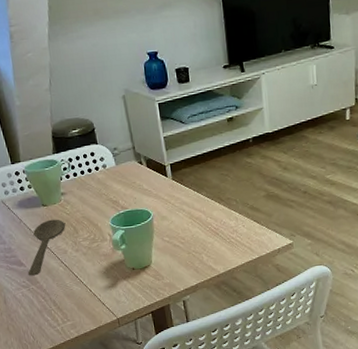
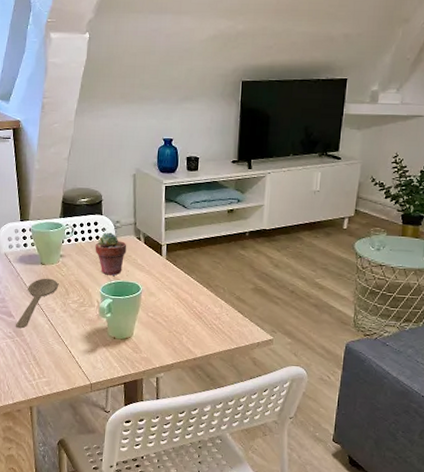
potted succulent: none [96,161,130,206] -> present [95,232,127,276]

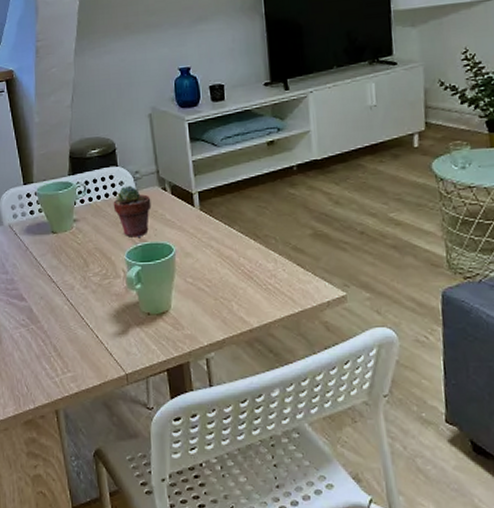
wooden spoon: present [15,278,58,329] -> none [28,249,75,314]

